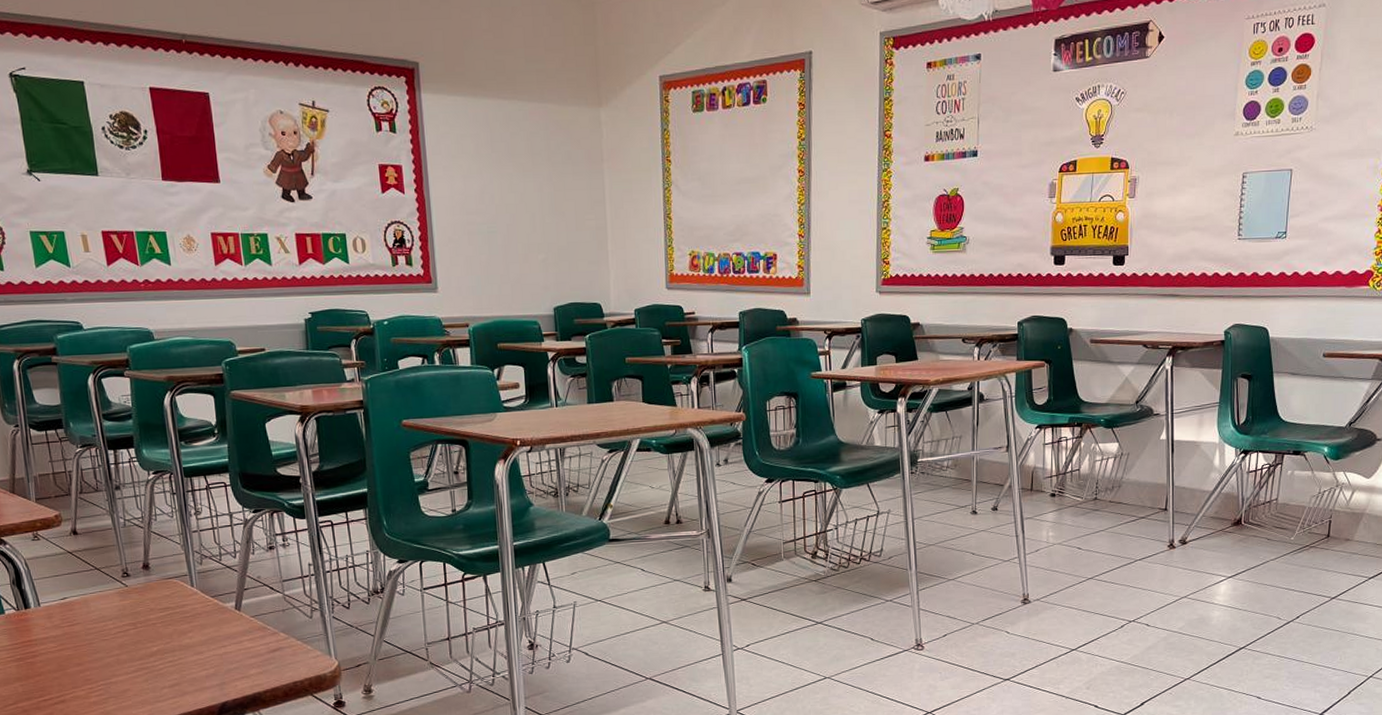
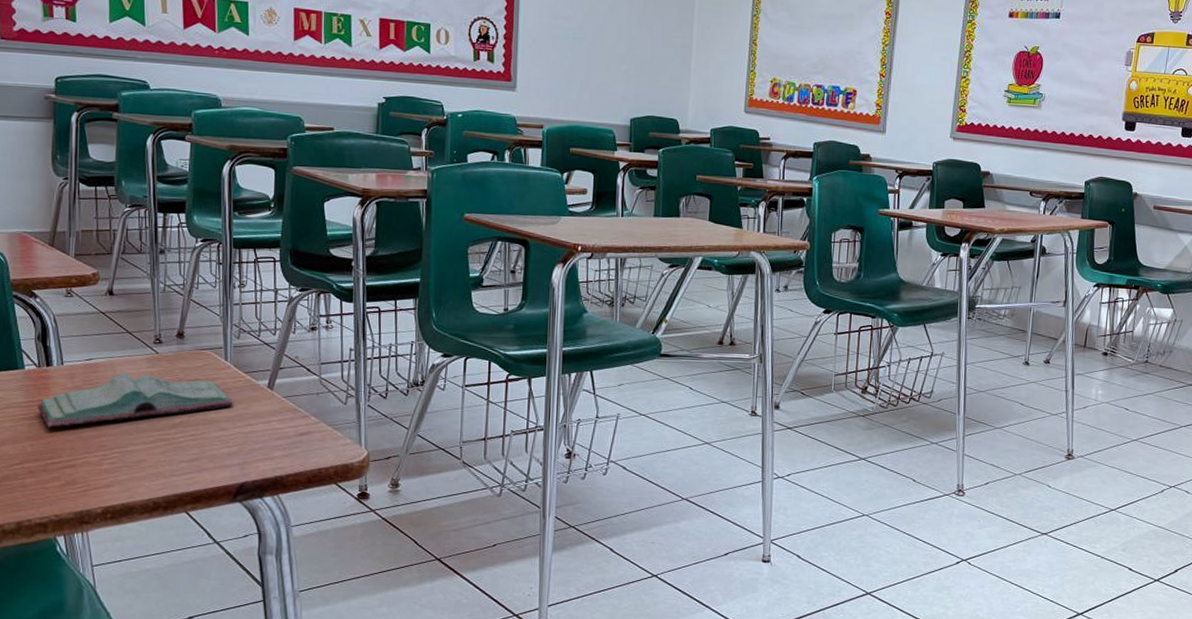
book: none [22,608,205,667] -> present [37,373,234,428]

